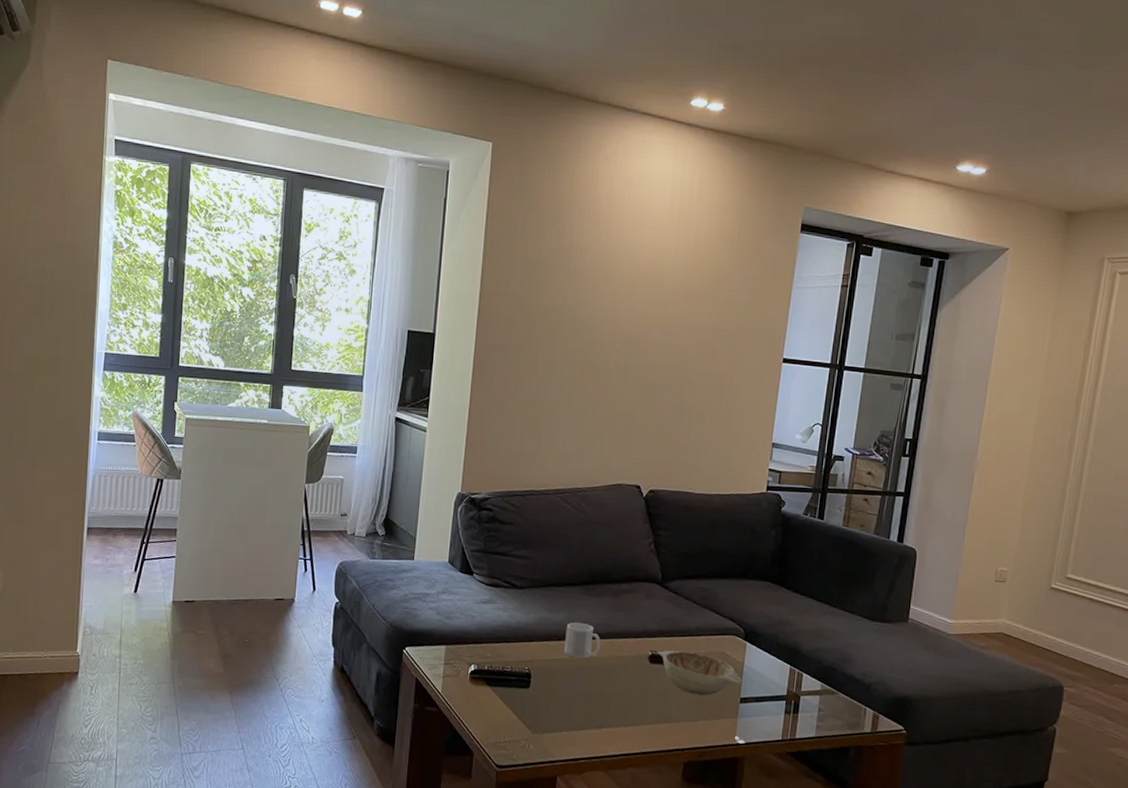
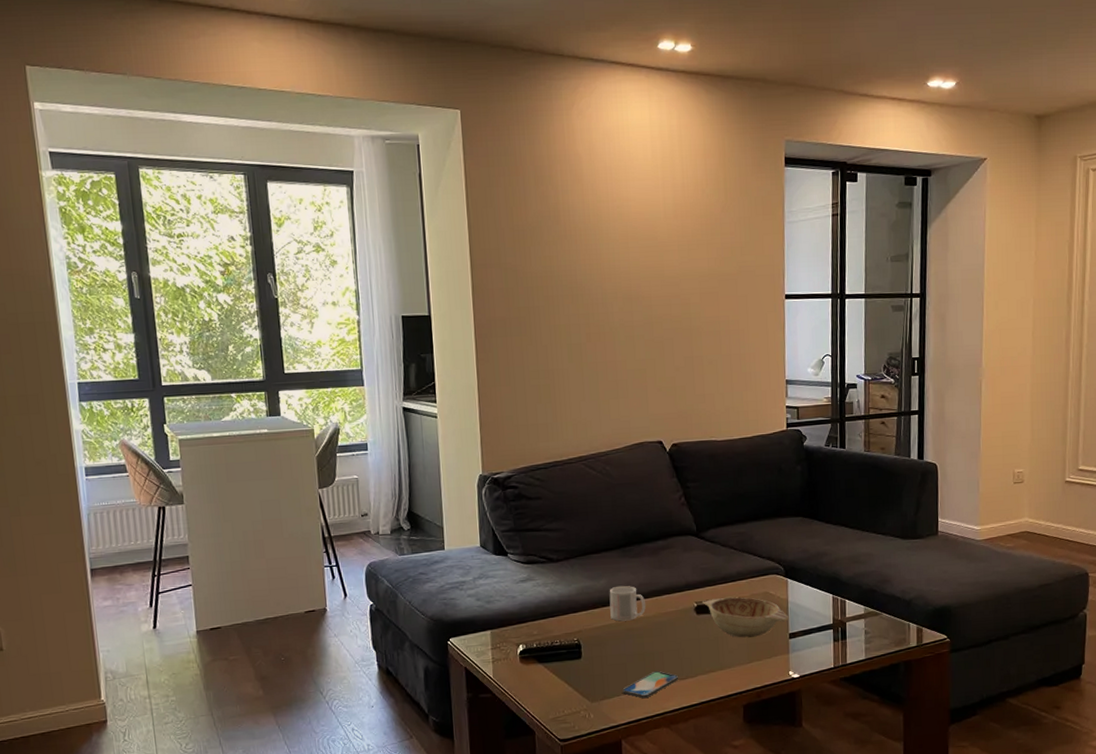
smartphone: none [565,712,623,739] -> present [622,670,679,699]

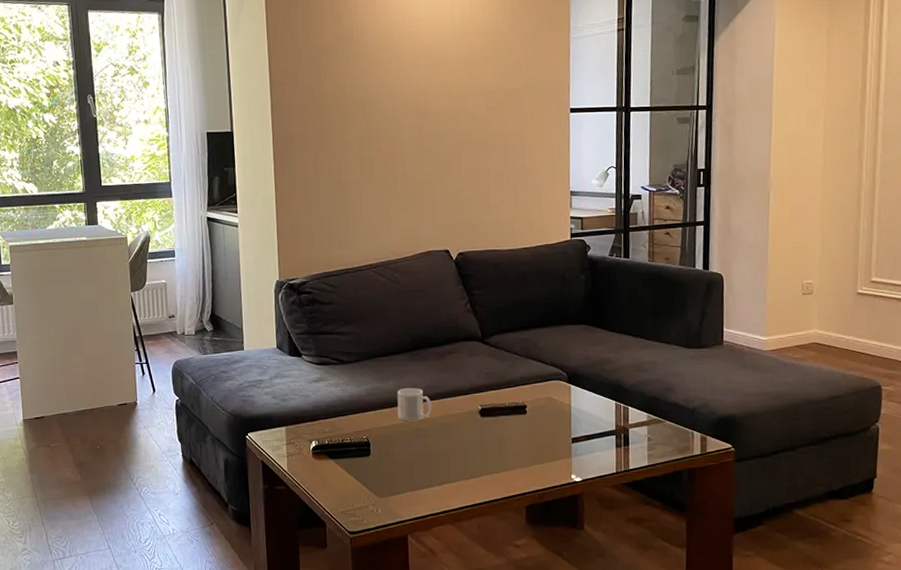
smartphone: present [622,670,679,699] -> none [409,469,463,496]
decorative bowl: present [703,597,789,638] -> none [487,401,572,441]

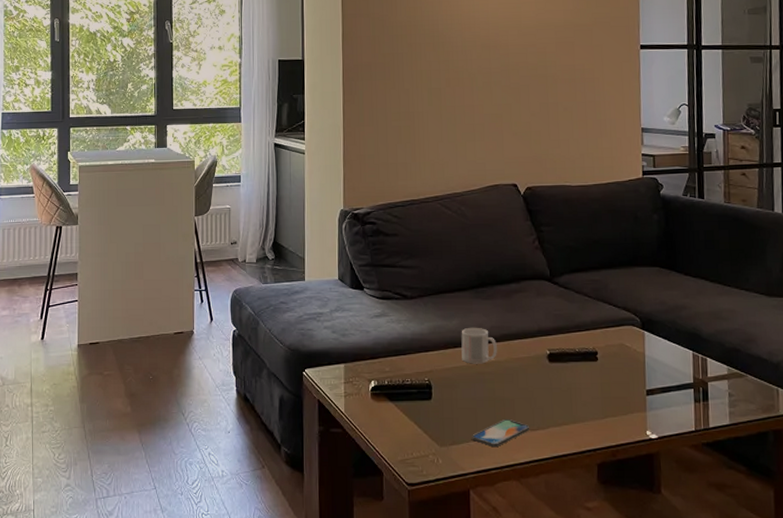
smartphone: none [409,469,463,496] -> present [472,418,530,448]

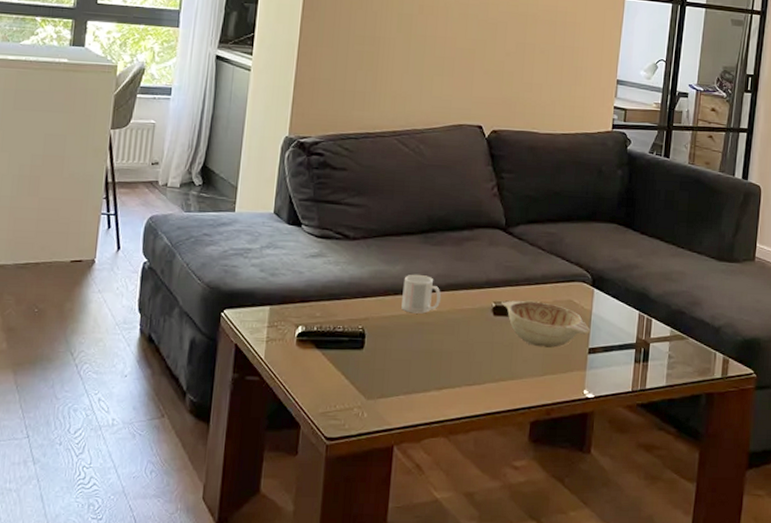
smartphone: present [472,418,530,448] -> none [402,372,466,402]
decorative bowl: none [555,347,646,391] -> present [501,301,591,348]

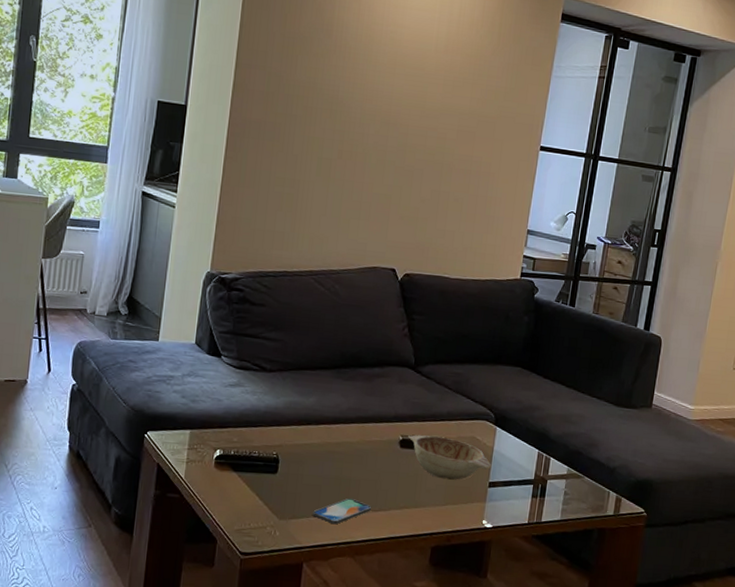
mug: present [401,274,441,314] -> none [314,406,351,443]
smartphone: none [402,372,466,402] -> present [312,498,372,525]

